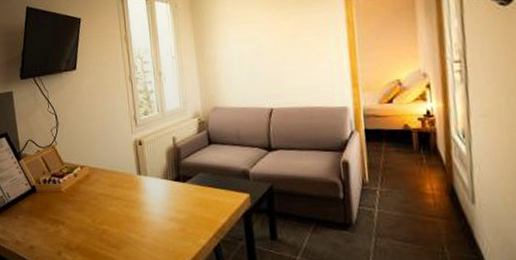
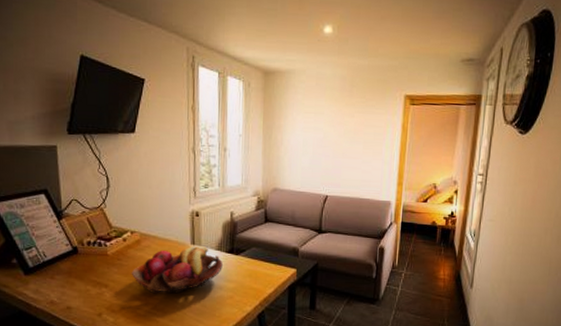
fruit basket: none [84,175,171,230] -> present [131,245,223,294]

